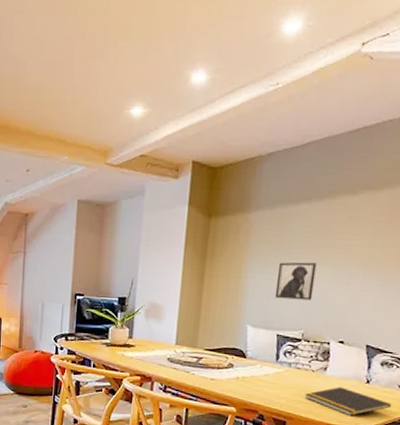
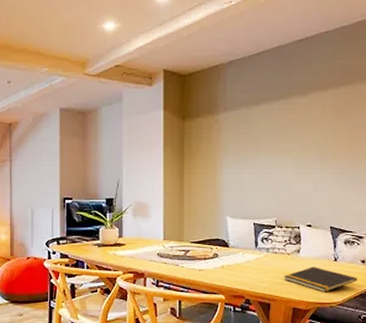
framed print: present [274,262,317,301] -> none [248,156,281,190]

